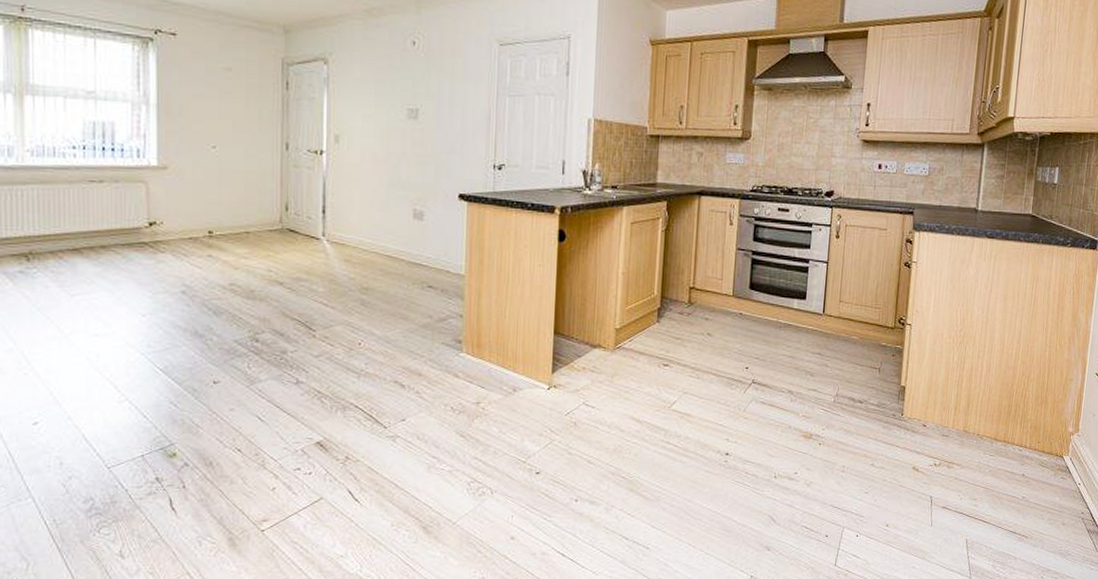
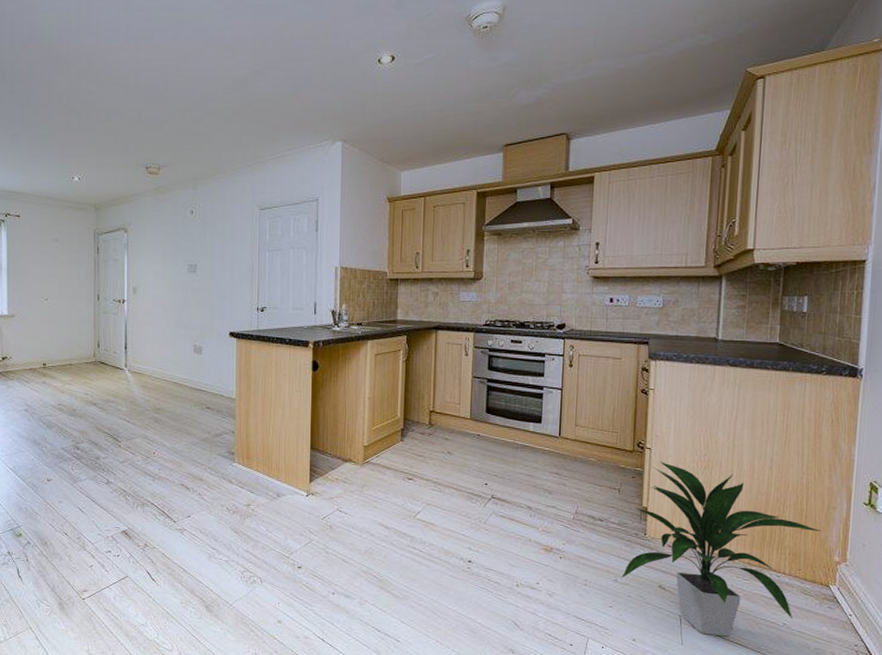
indoor plant: none [878,338,1059,515] -> present [621,462,822,637]

